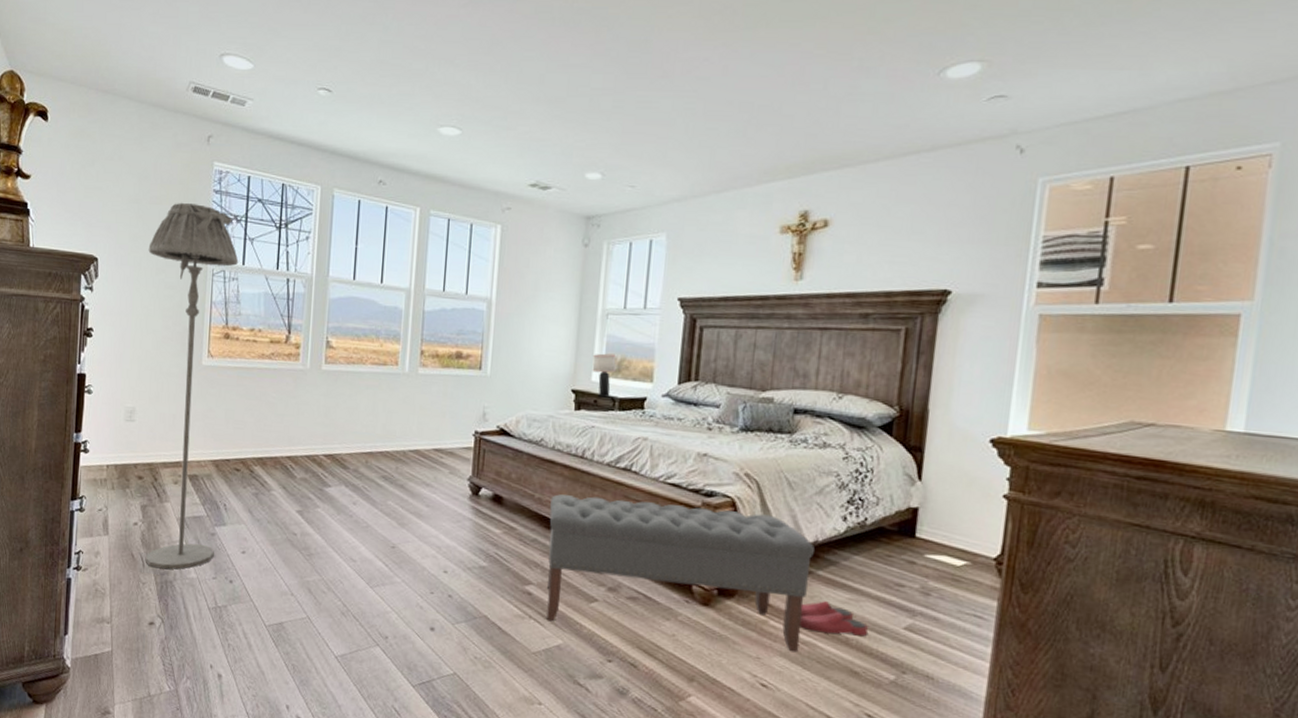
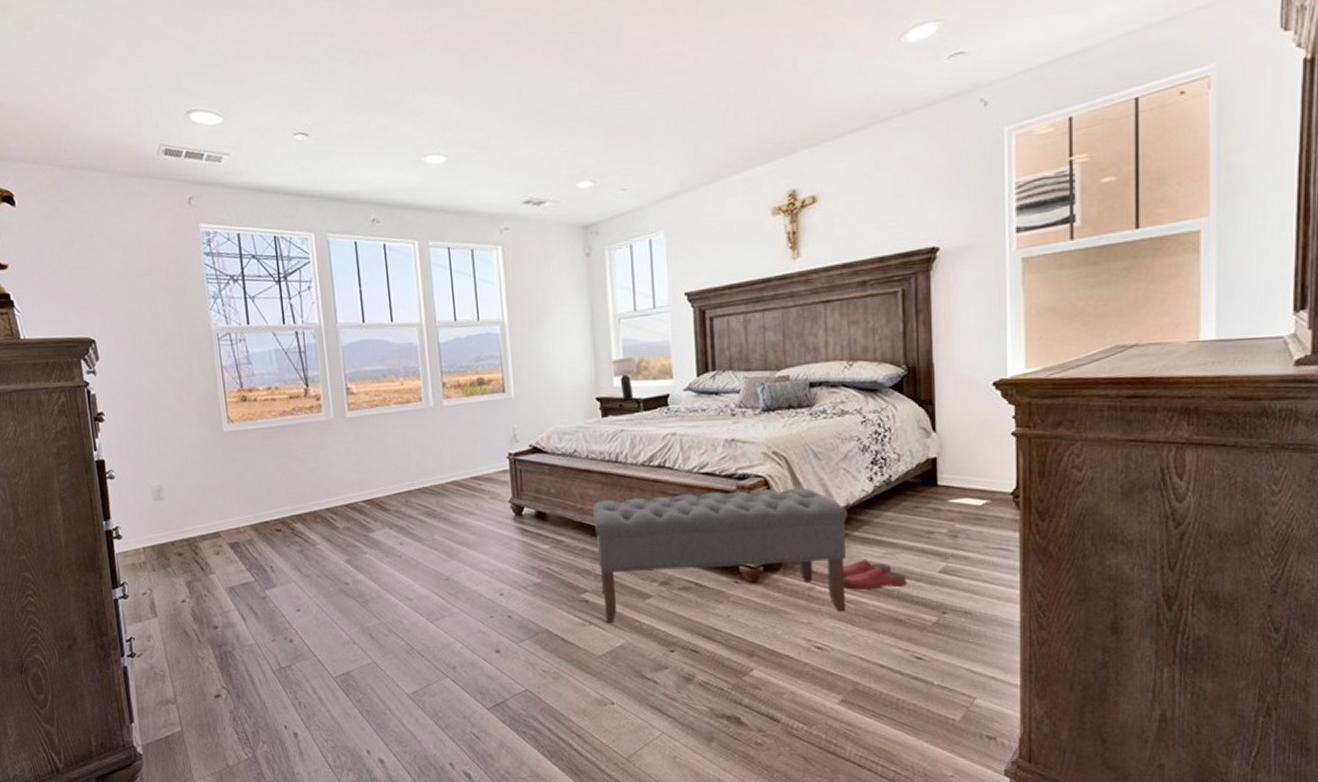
floor lamp: present [145,202,239,570] -> none [146,269,269,641]

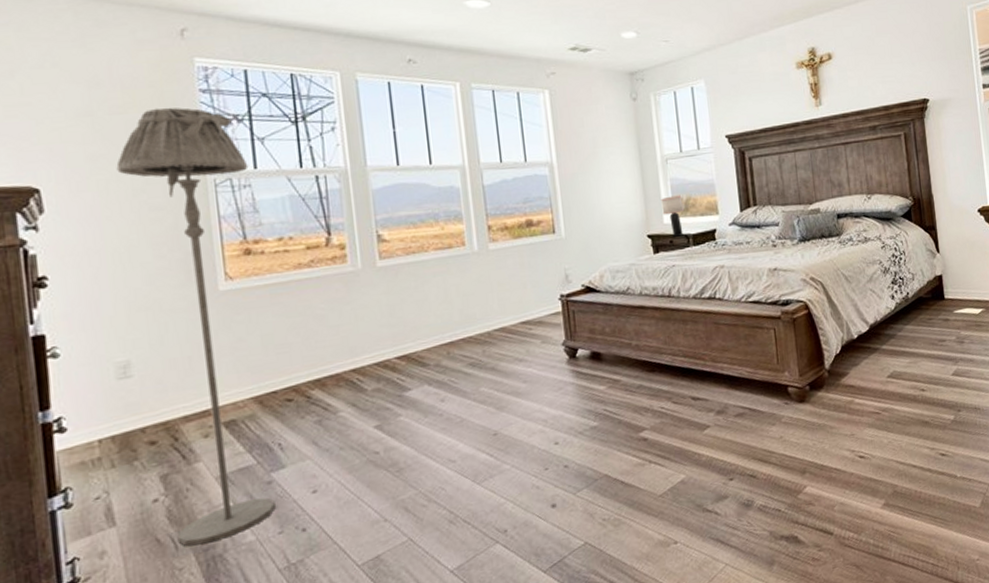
floor lamp: none [146,269,269,641] -> present [116,107,276,546]
bench: present [592,487,847,623] -> none [648,308,882,459]
slippers: present [843,559,906,590] -> none [876,369,928,398]

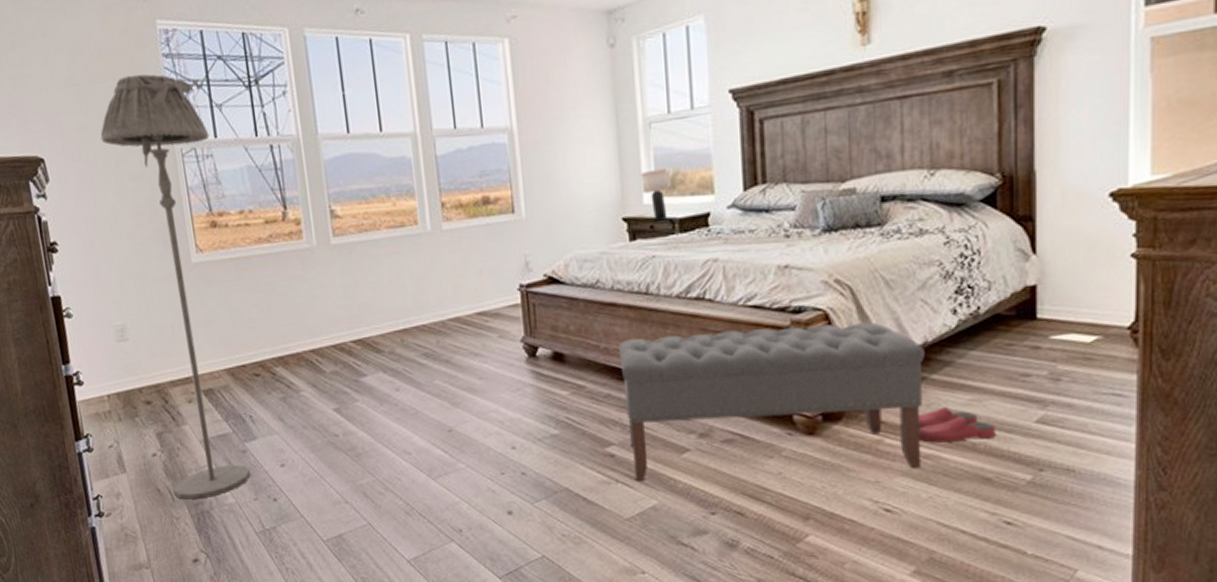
bench: none [648,308,882,459] -> present [619,322,925,481]
slippers: none [876,369,928,398] -> present [919,407,995,443]

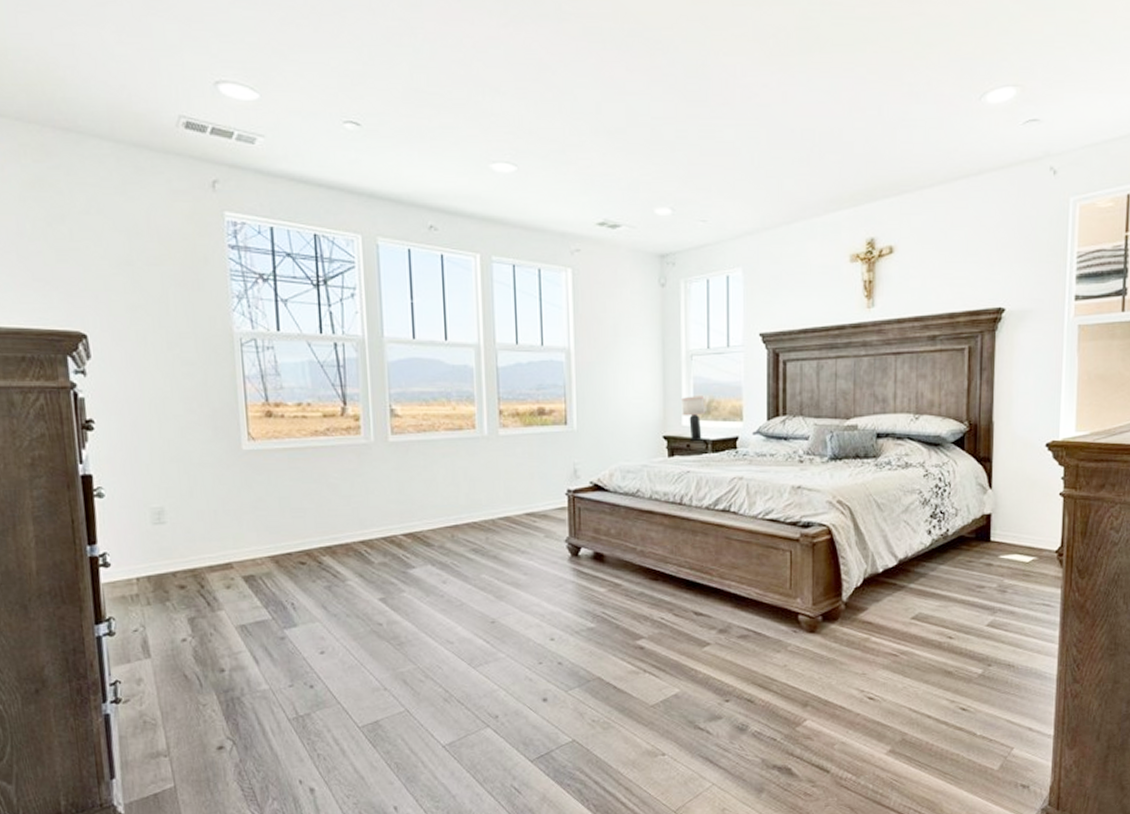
floor lamp: present [100,74,250,500] -> none [153,261,287,686]
bench: present [619,322,925,481] -> none [653,538,905,671]
slippers: present [919,407,995,443] -> none [898,611,956,641]

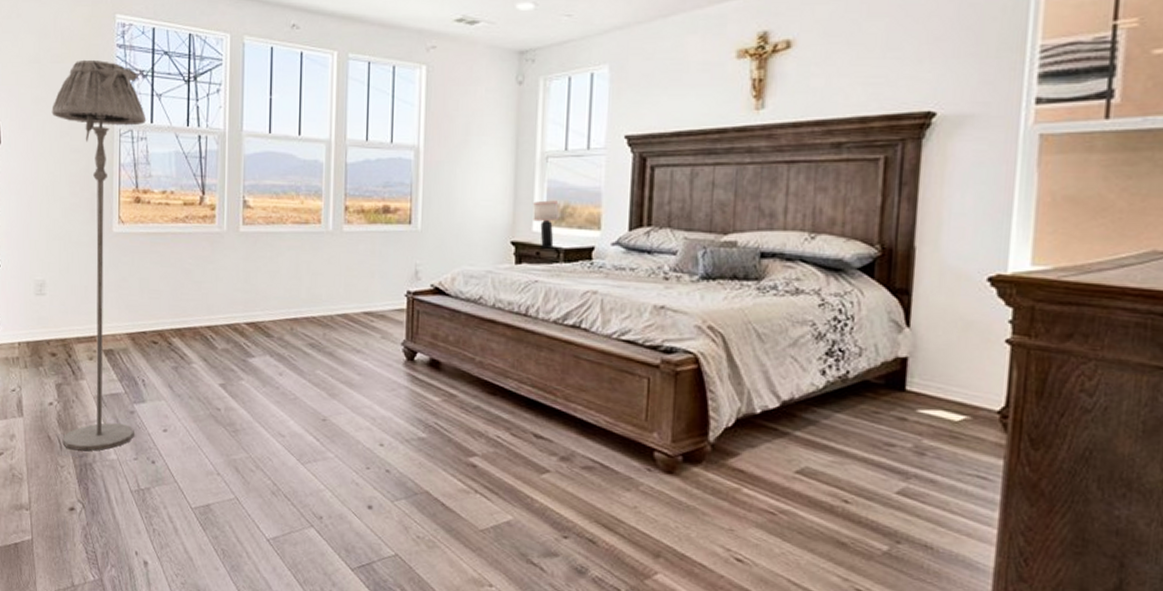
floor lamp: none [153,261,287,686] -> present [51,59,147,451]

